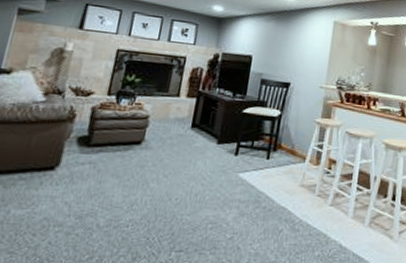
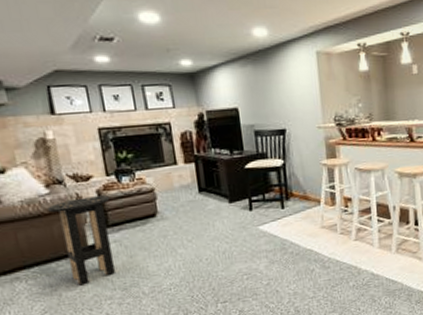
bar stool: none [29,111,103,205] -> present [47,195,116,286]

